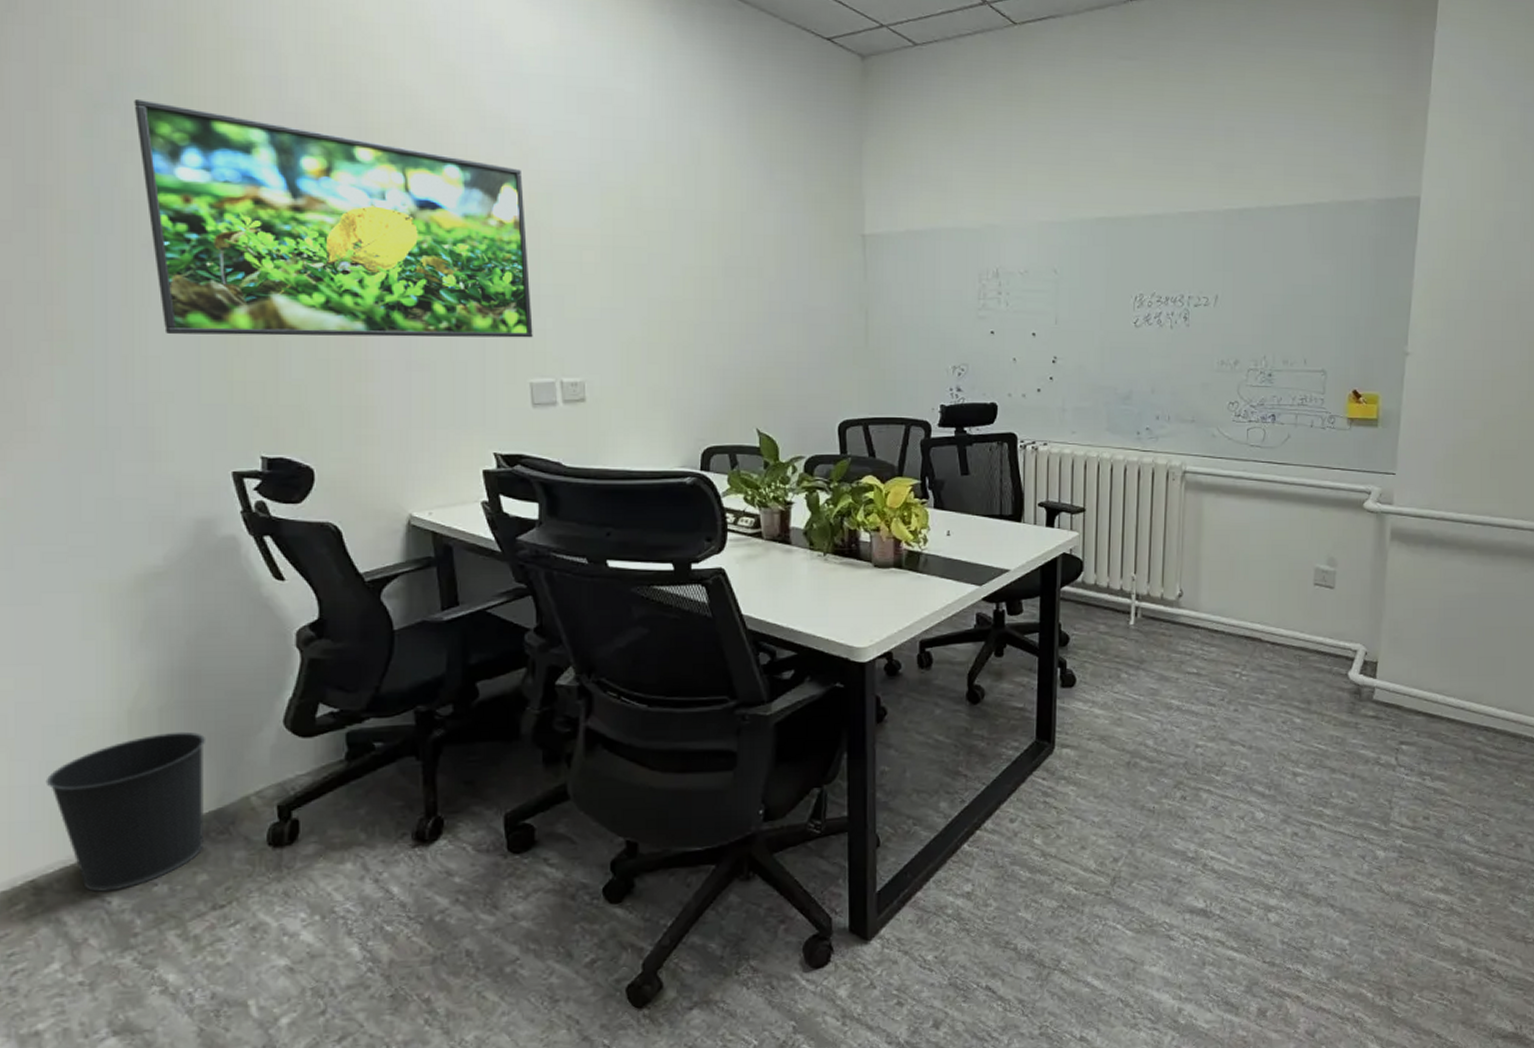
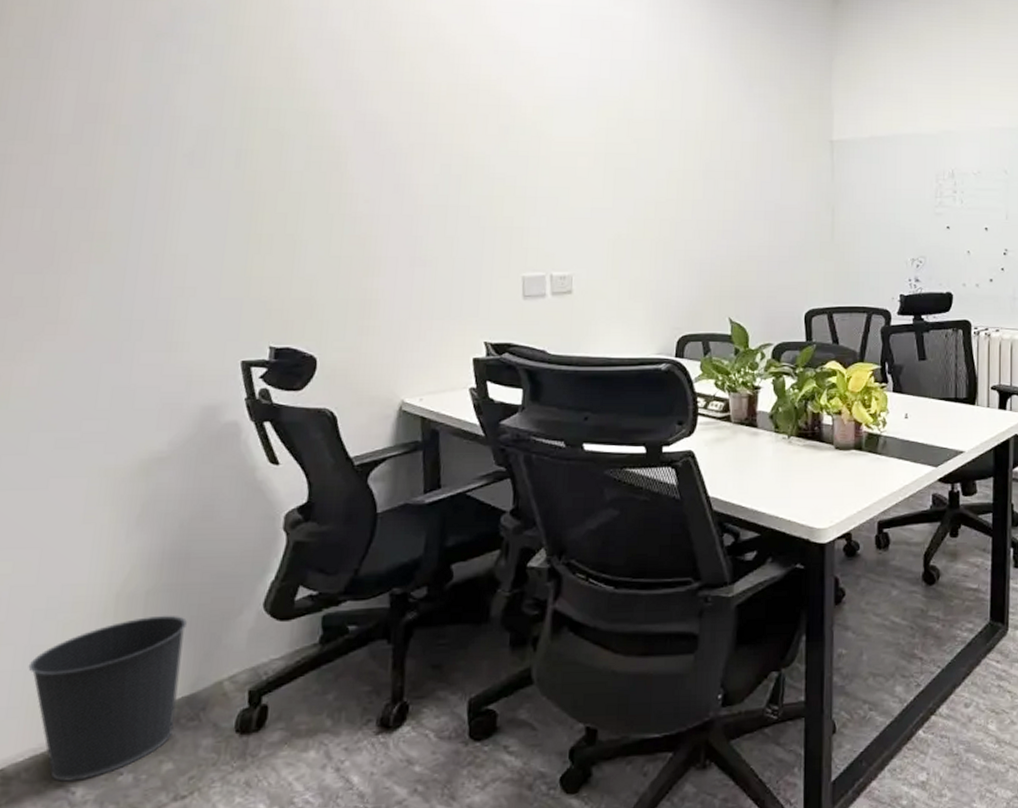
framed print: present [134,98,533,338] -> none [191,28,529,236]

